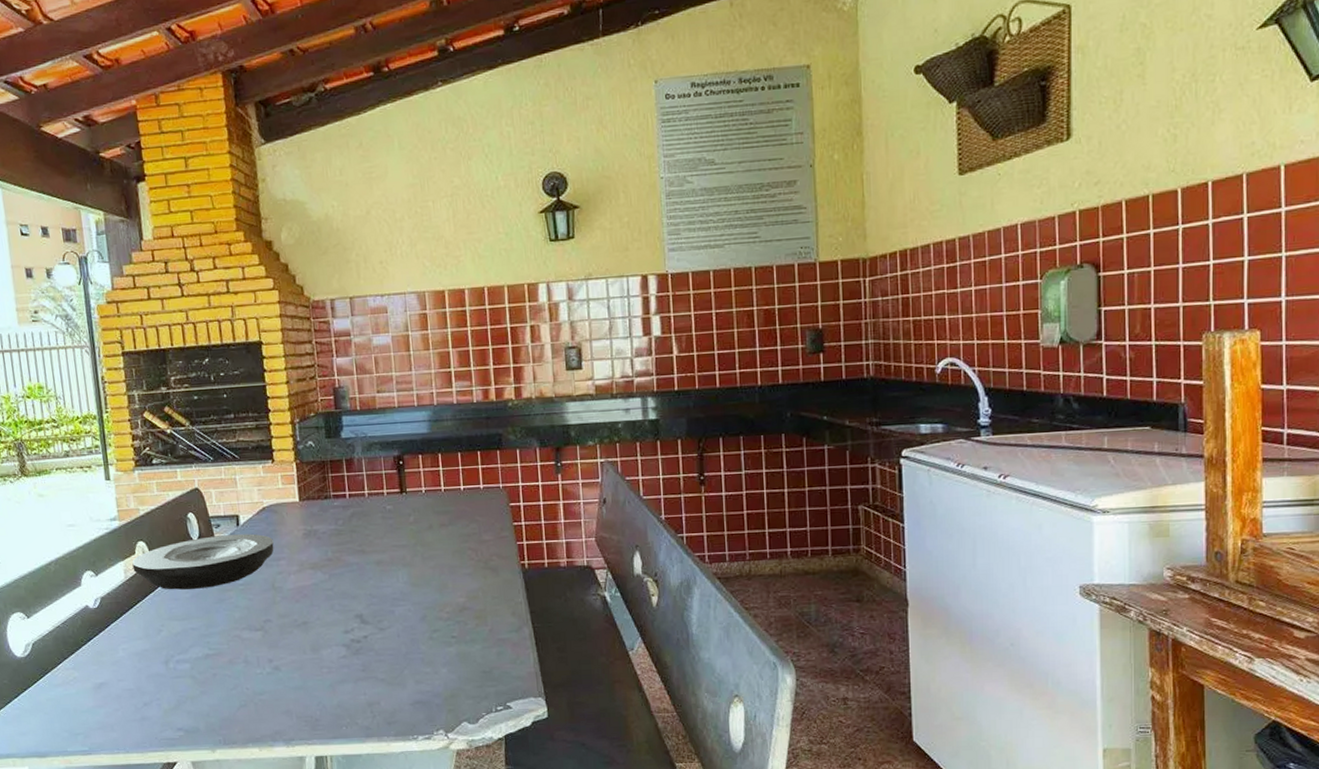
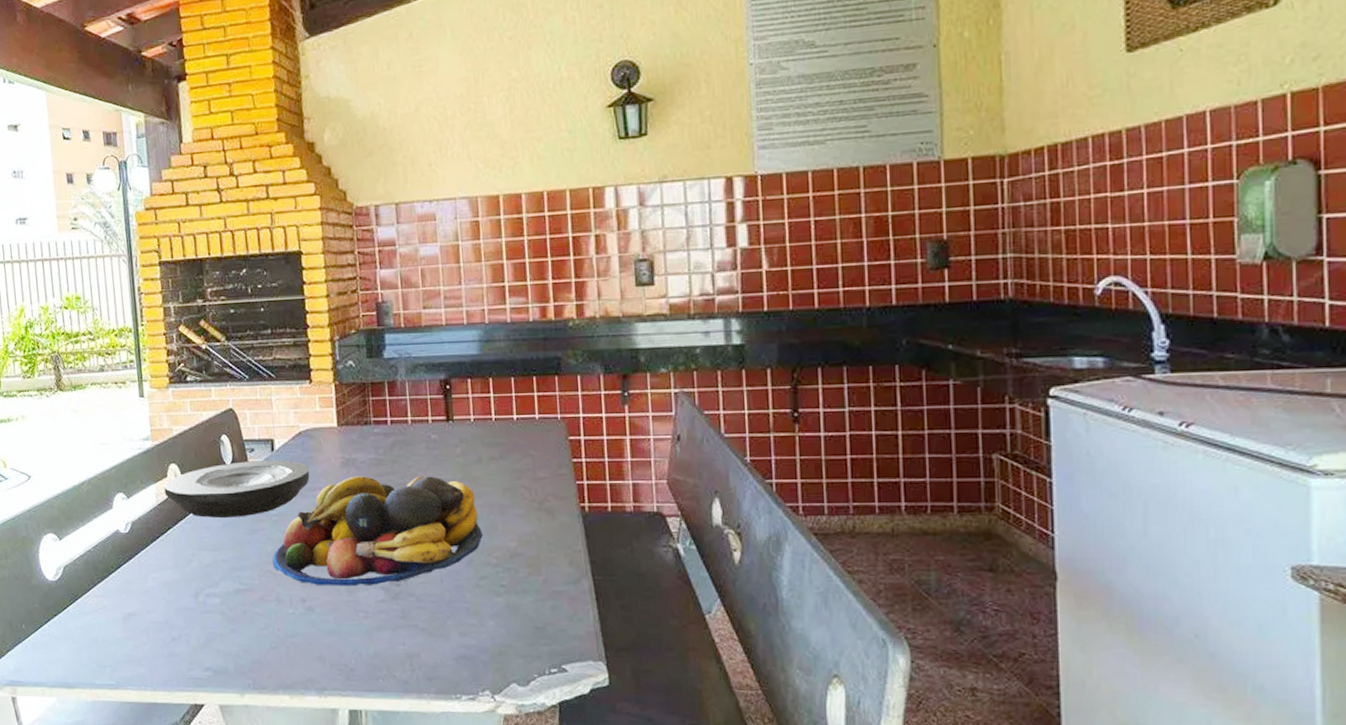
fruit bowl: none [239,543,435,646] -> present [272,476,483,586]

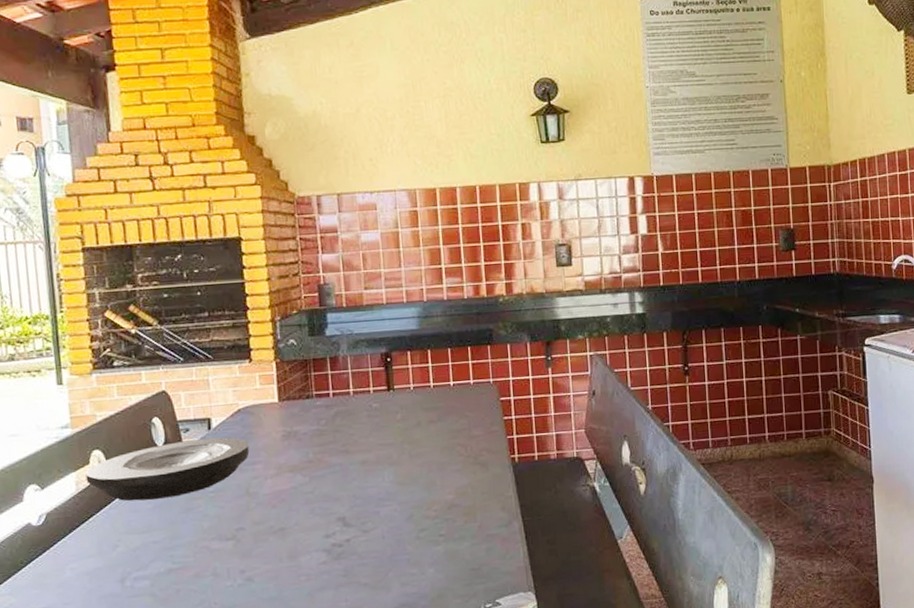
fruit bowl: present [272,476,483,586] -> none [208,441,422,555]

